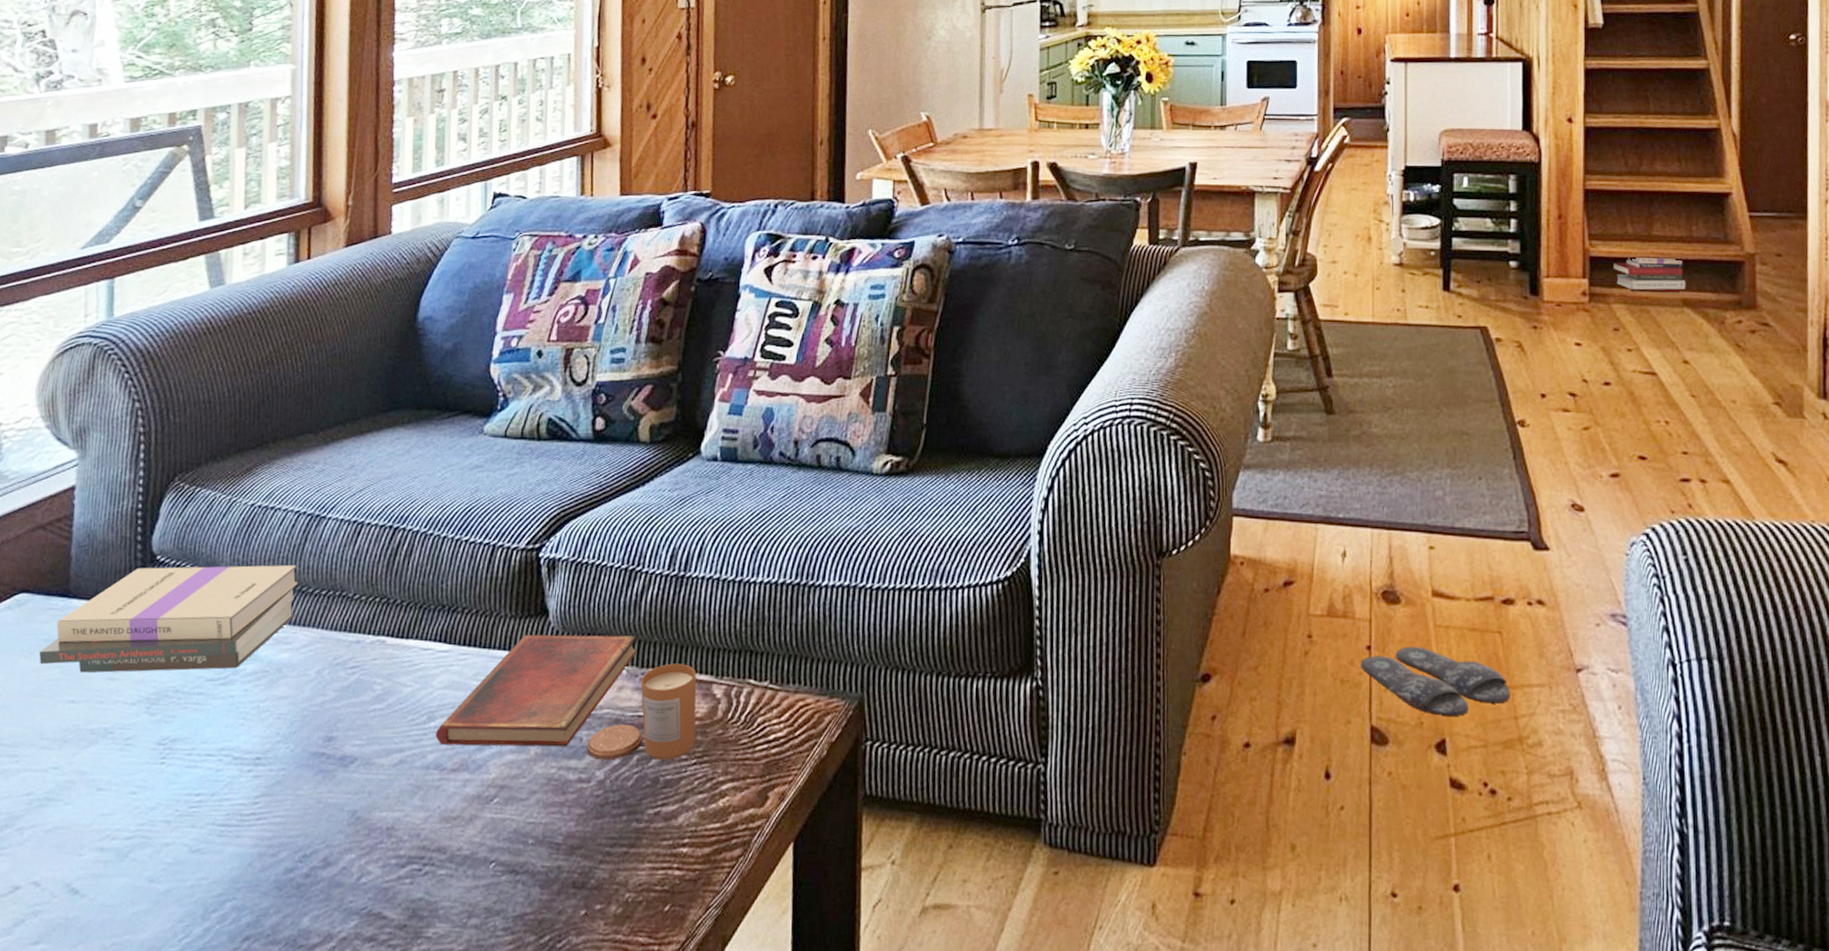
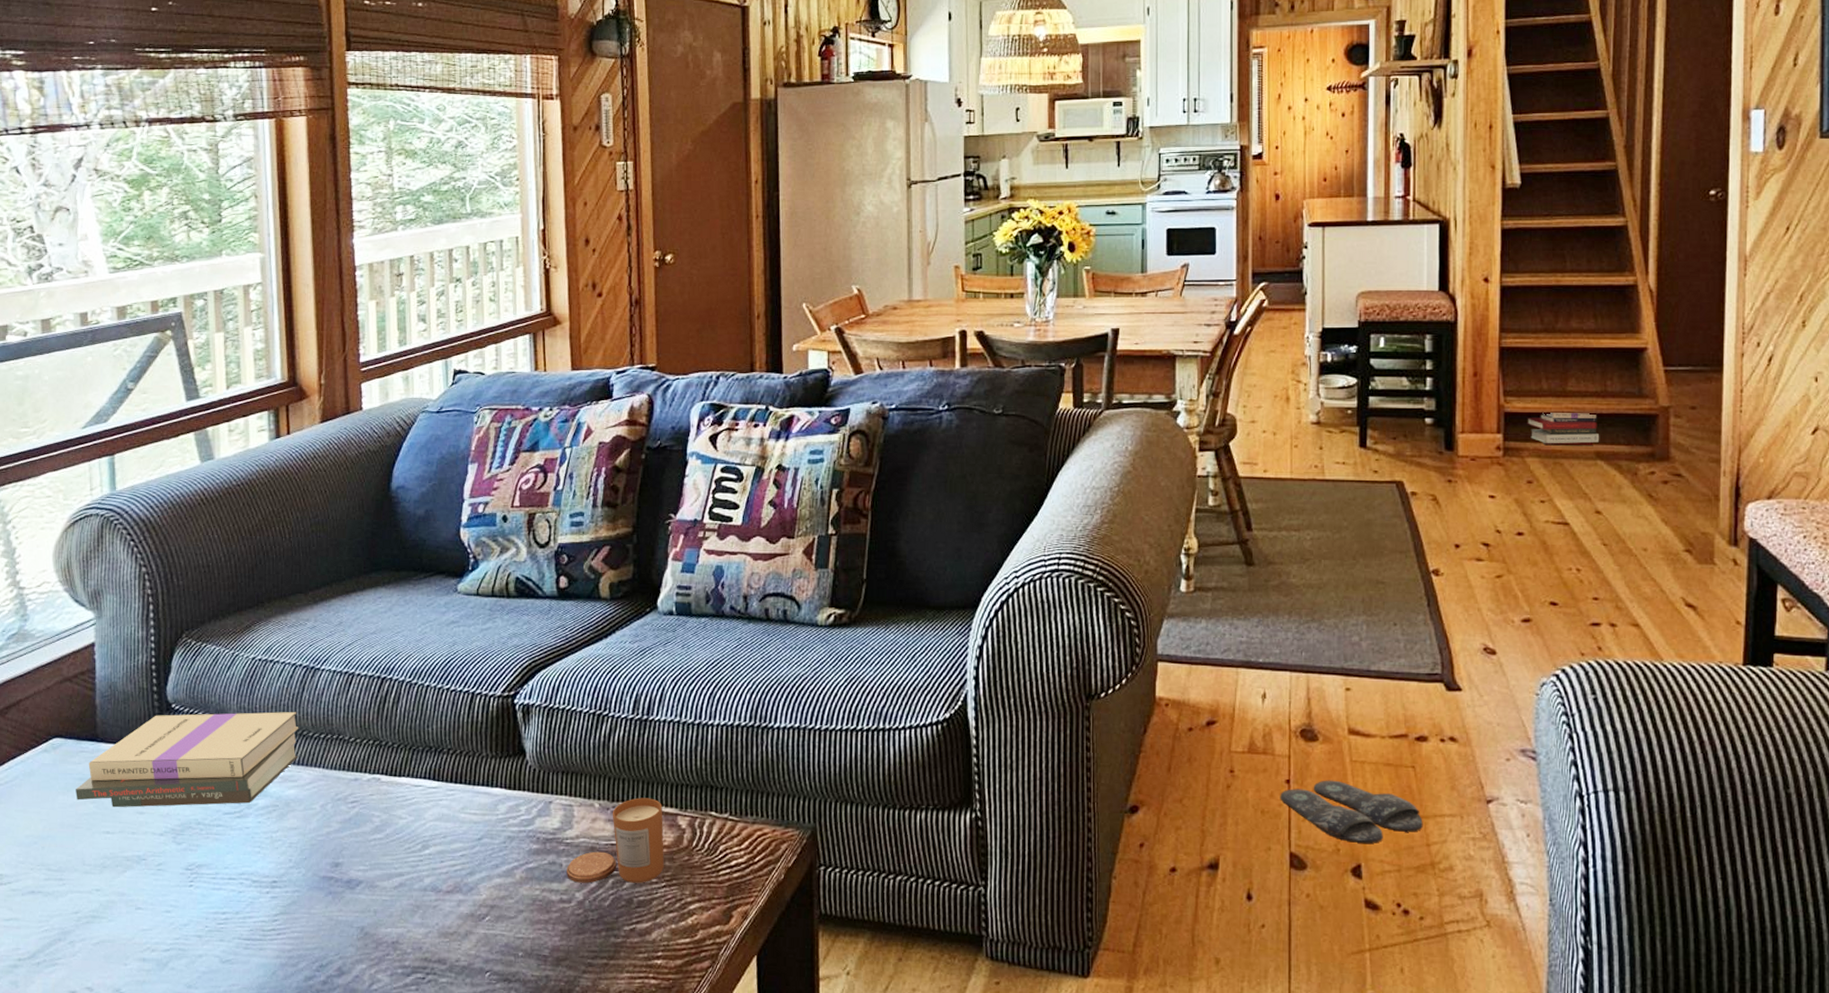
diary: present [435,634,637,747] -> none [430,772,607,872]

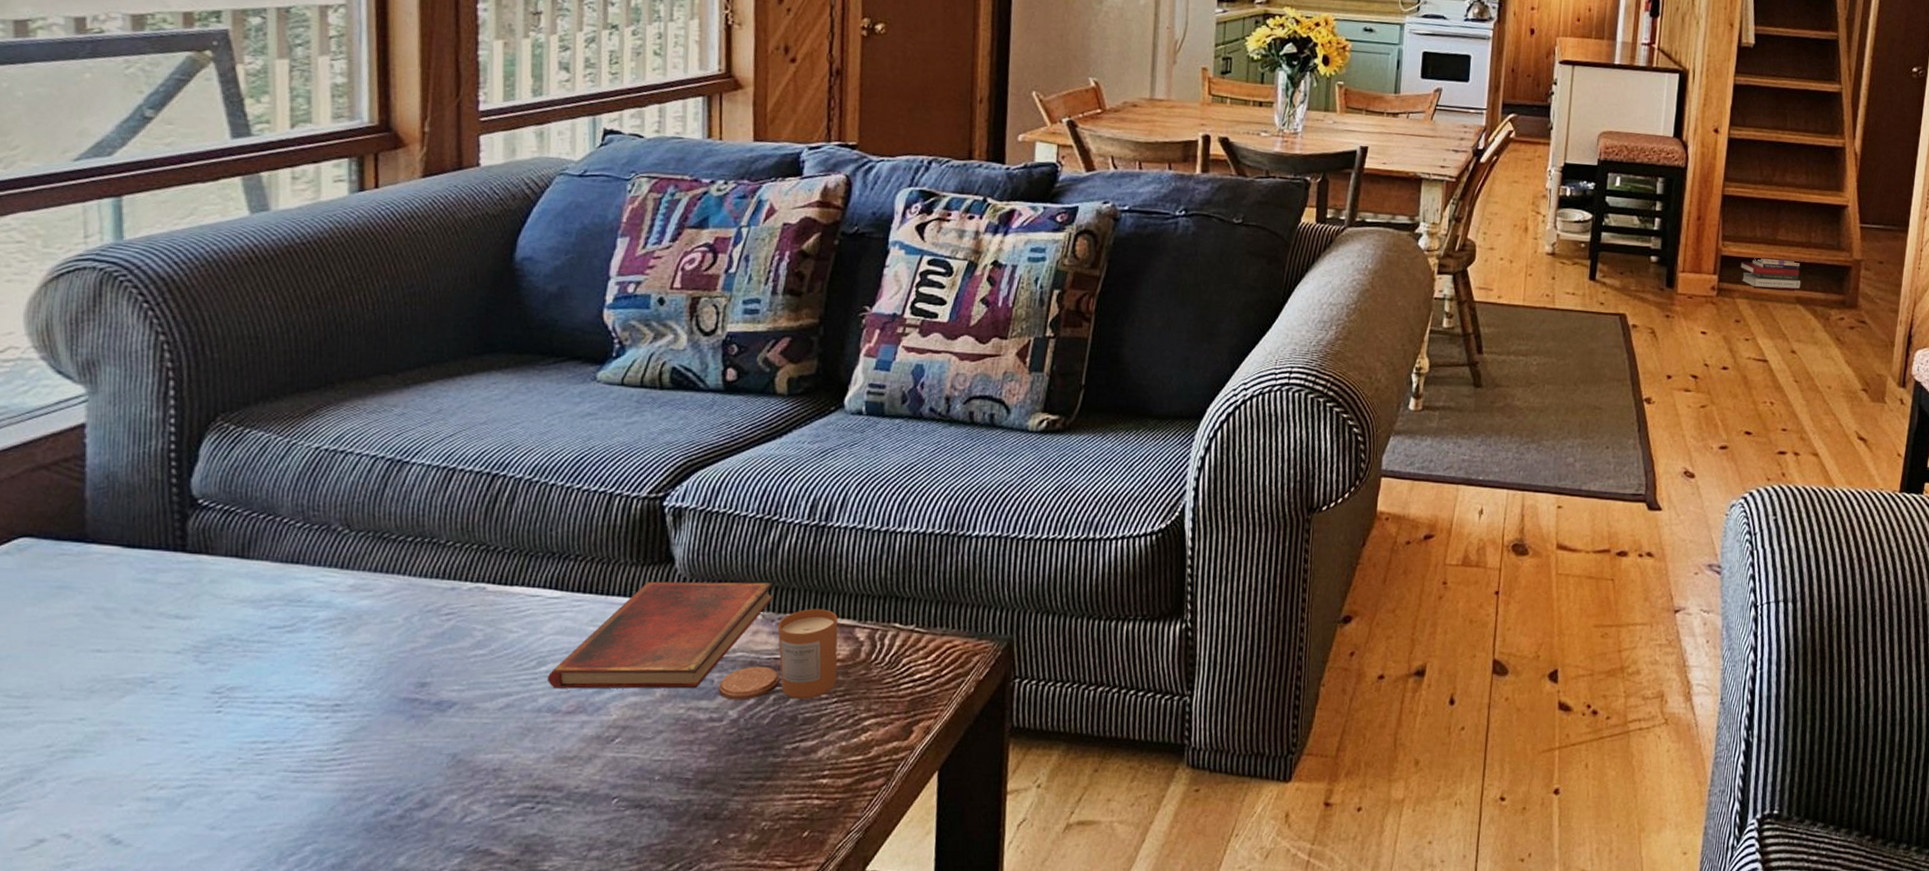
books: present [76,711,299,808] -> none [51,510,378,622]
diary: none [430,772,607,872] -> present [546,581,774,689]
slippers: present [1280,780,1423,844] -> none [1488,591,1617,651]

